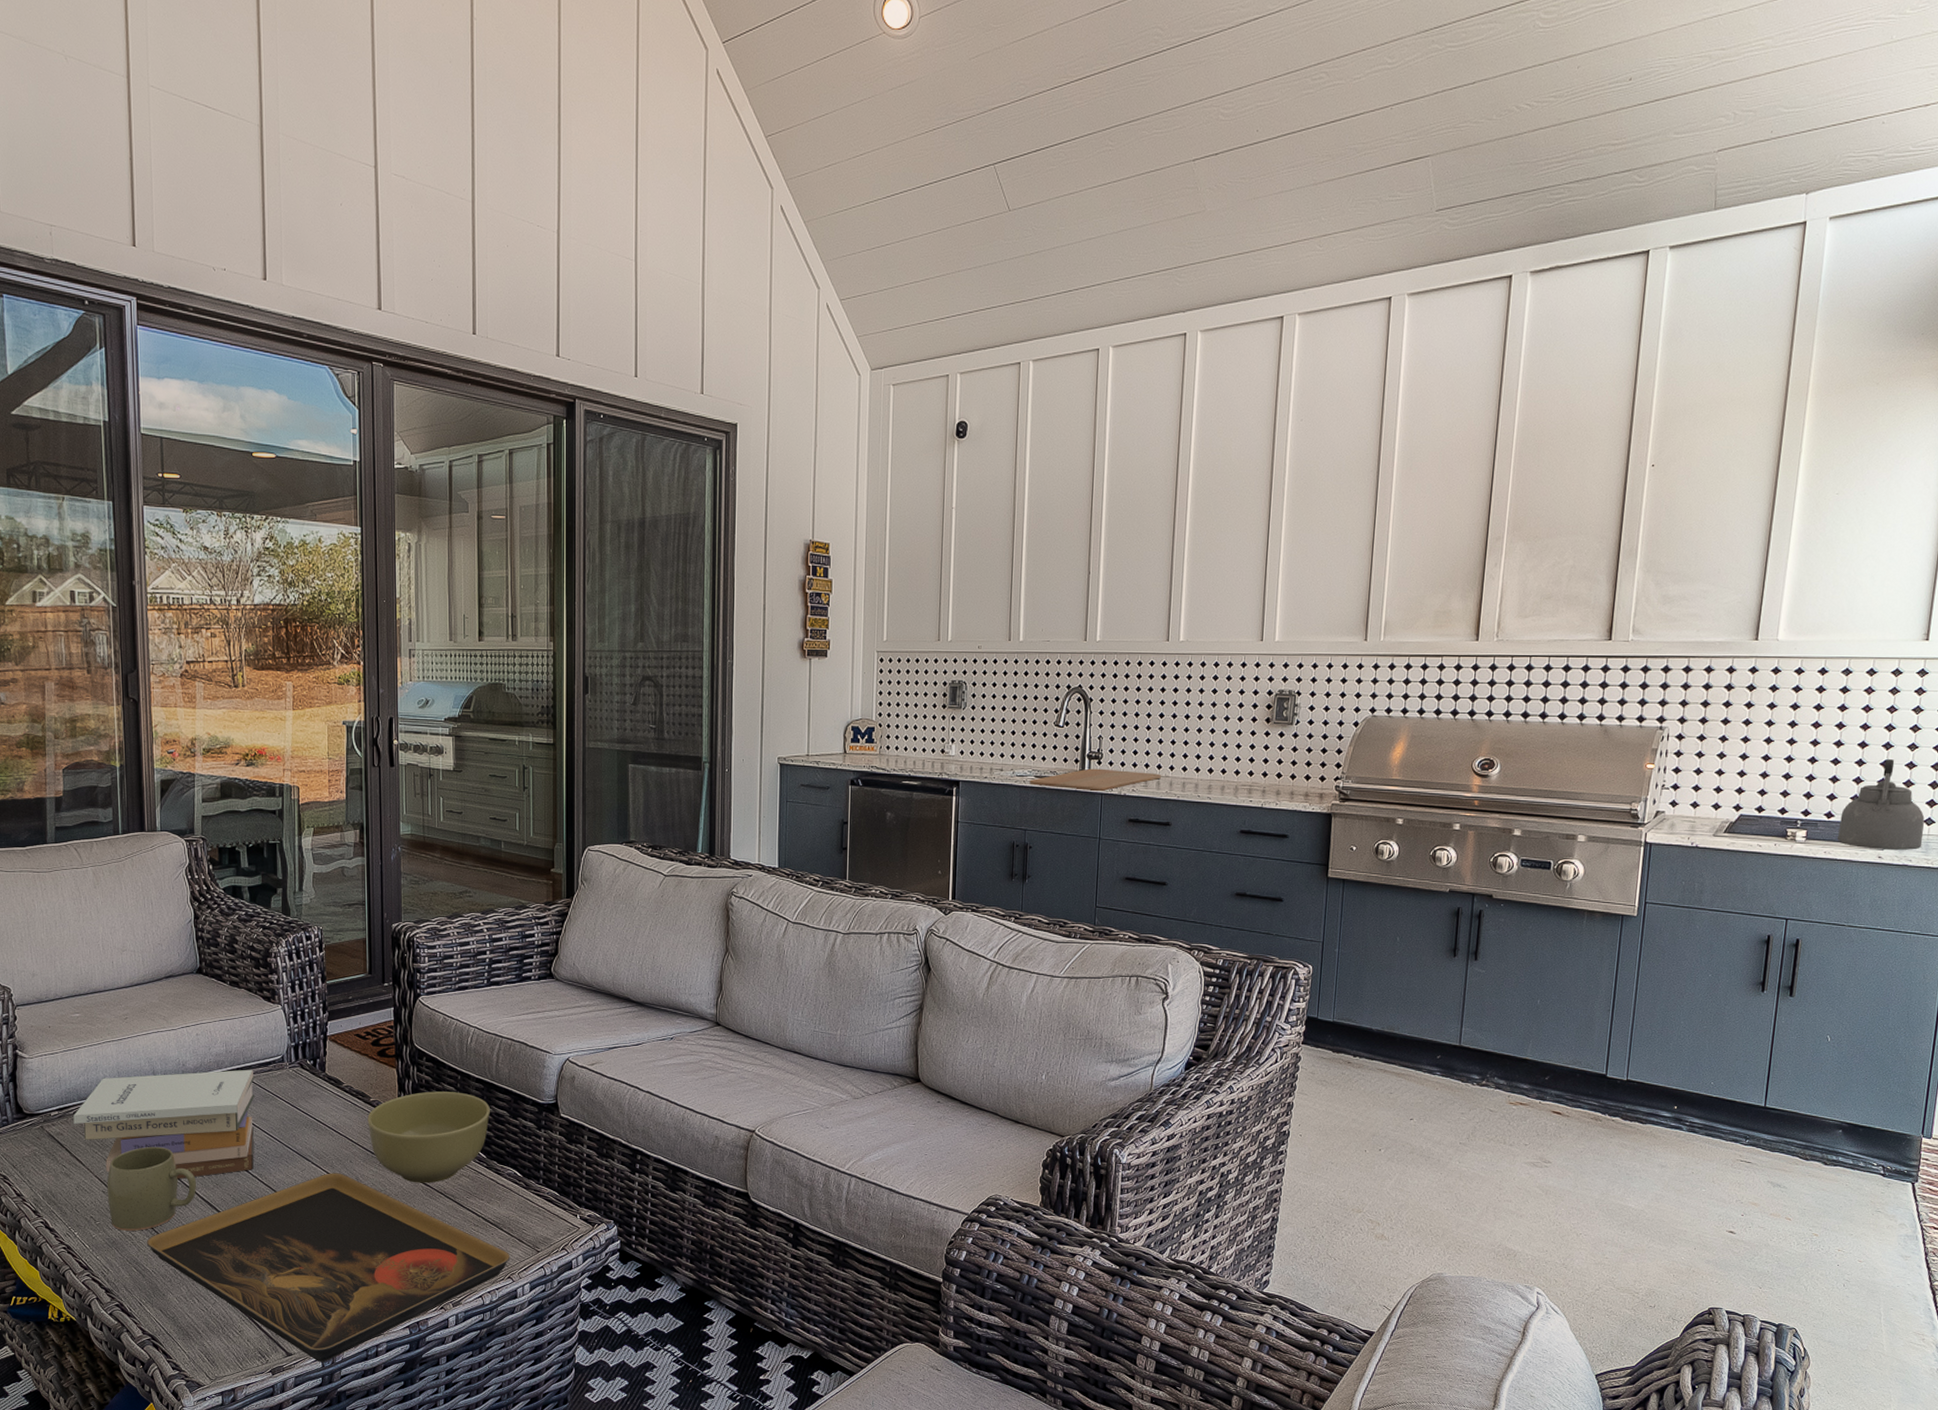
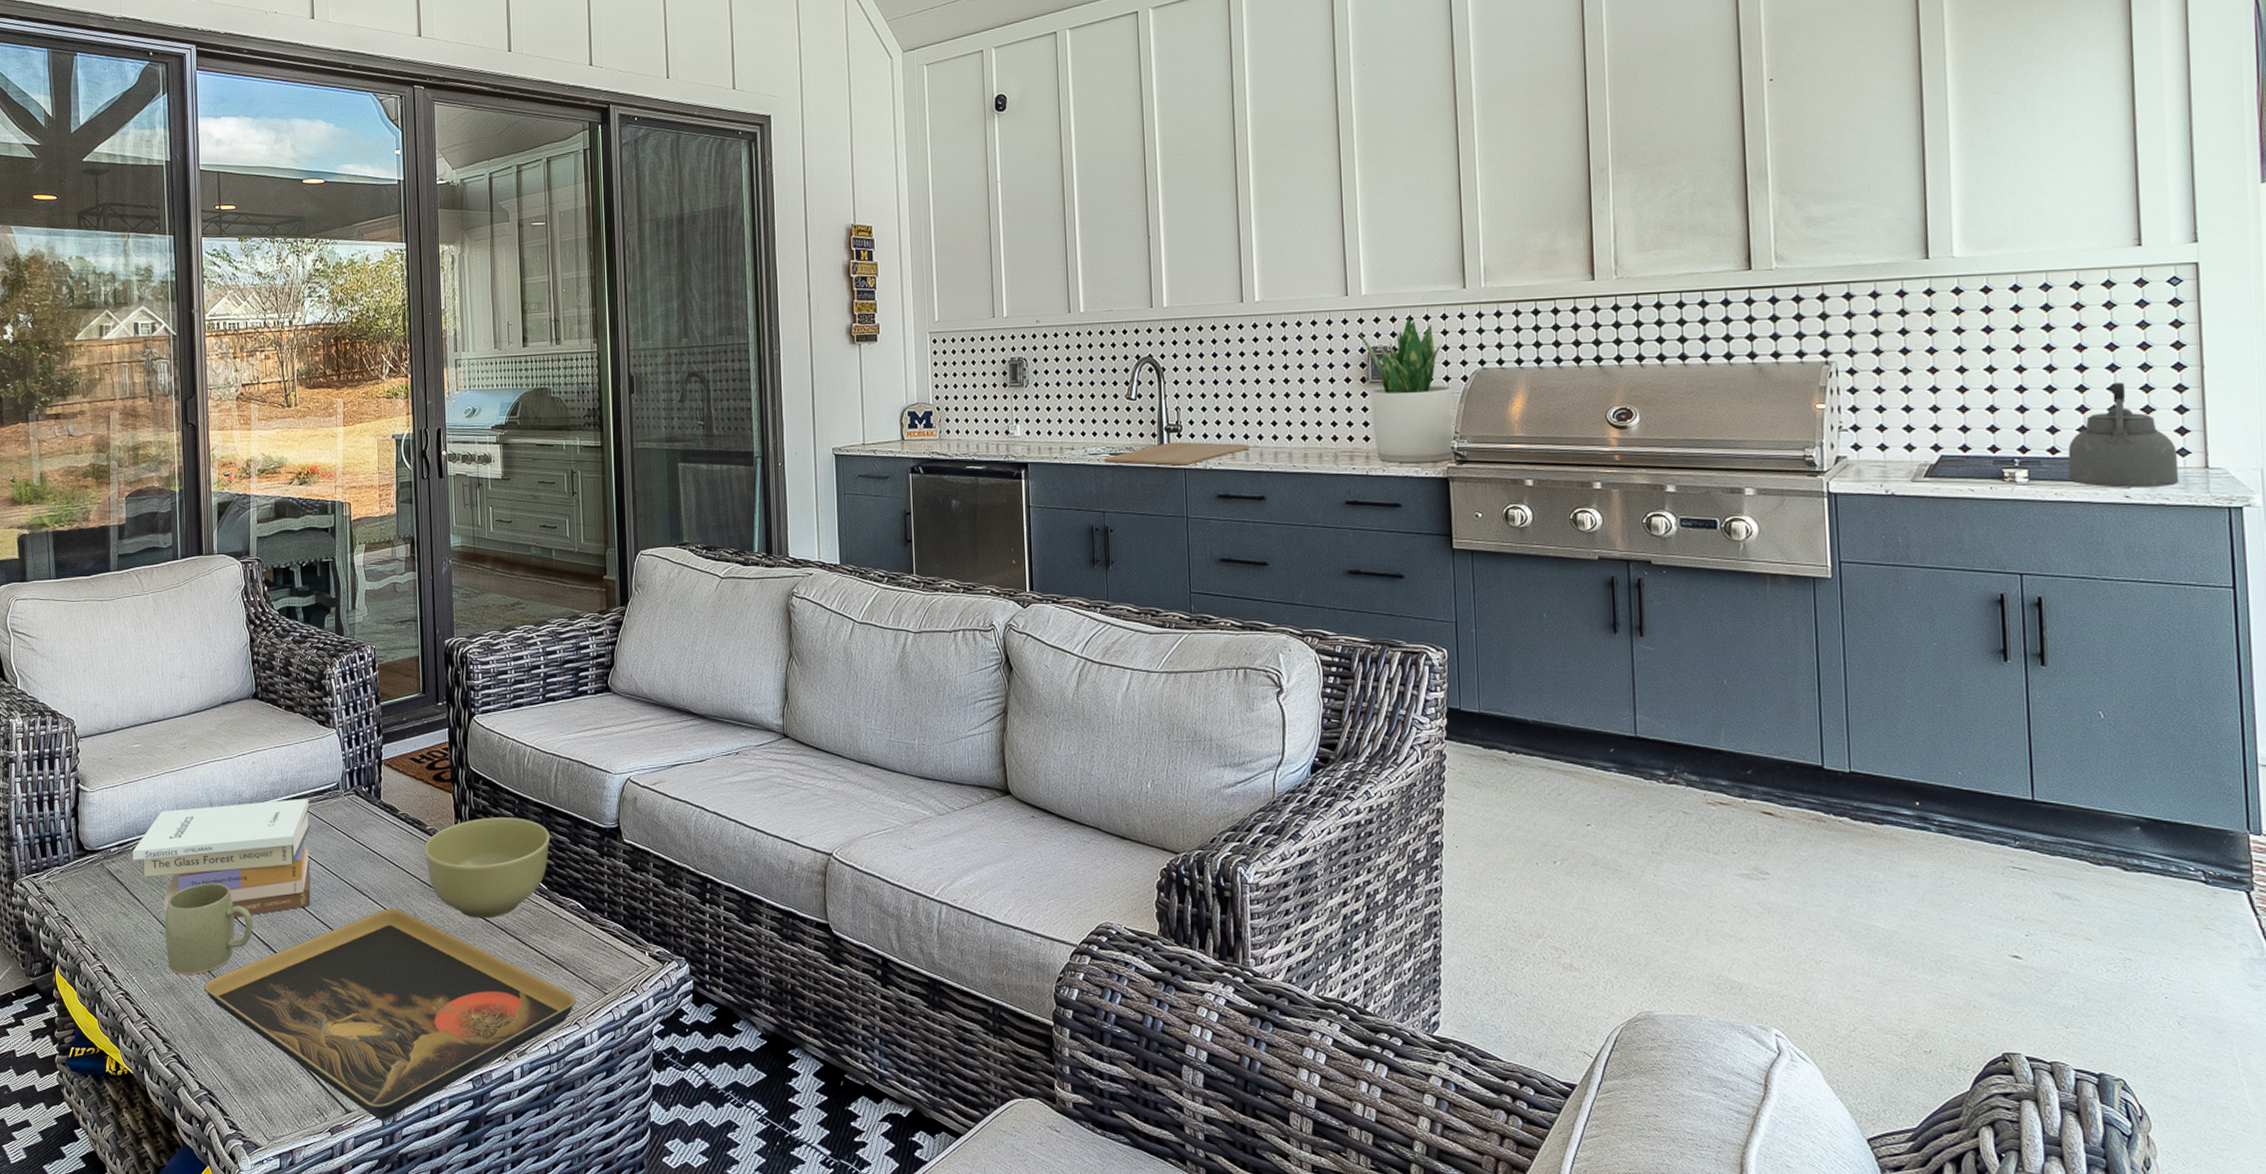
planter: none [1267,665,1345,799] -> present [1357,318,1455,464]

